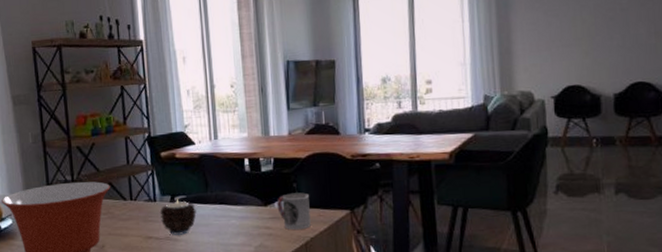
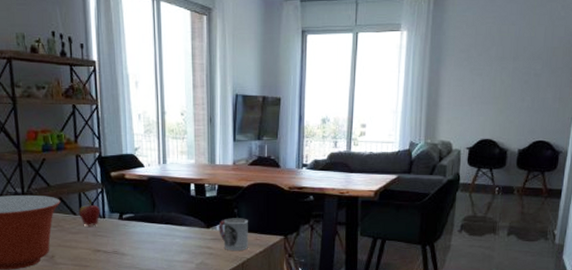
fruit: none [129,180,151,212] -> present [79,197,100,226]
candle: present [159,198,197,235] -> none [108,216,143,250]

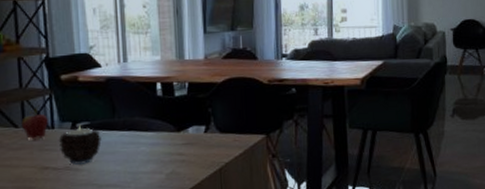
candle: none [108,216,143,250] -> present [58,125,102,165]
cup: present [219,218,248,251] -> none [191,117,226,156]

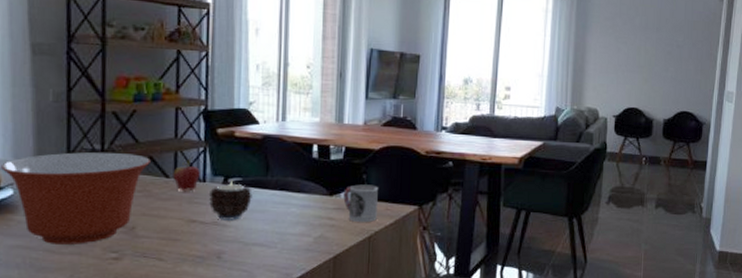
cup: none [191,117,226,156] -> present [343,184,378,223]

